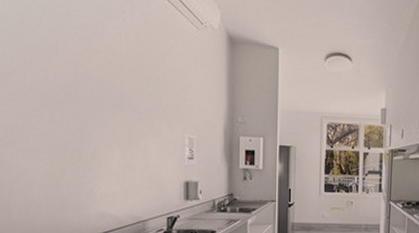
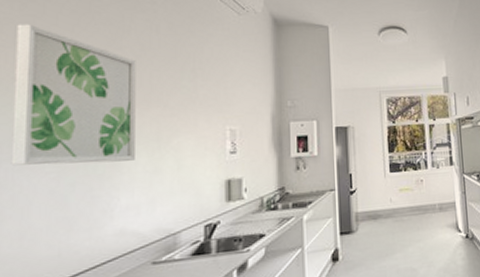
wall art: none [9,22,111,156] -> present [10,24,136,166]

